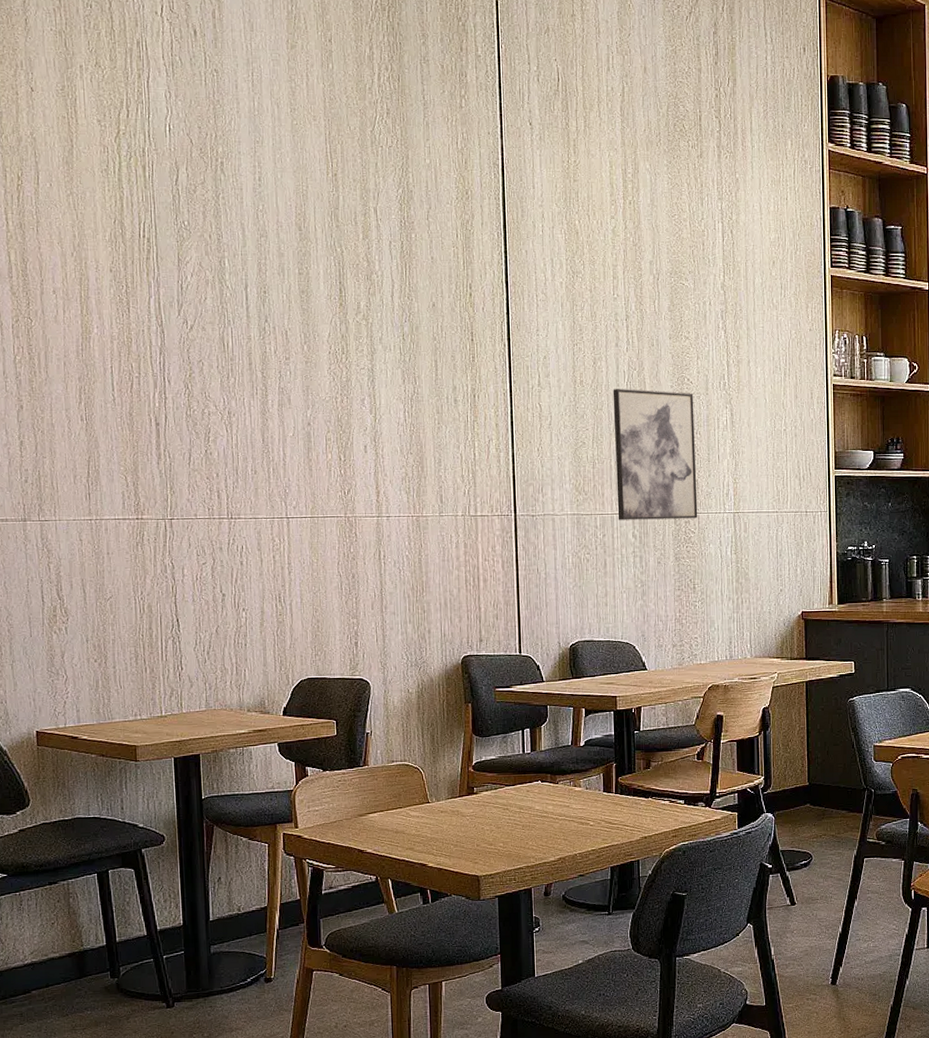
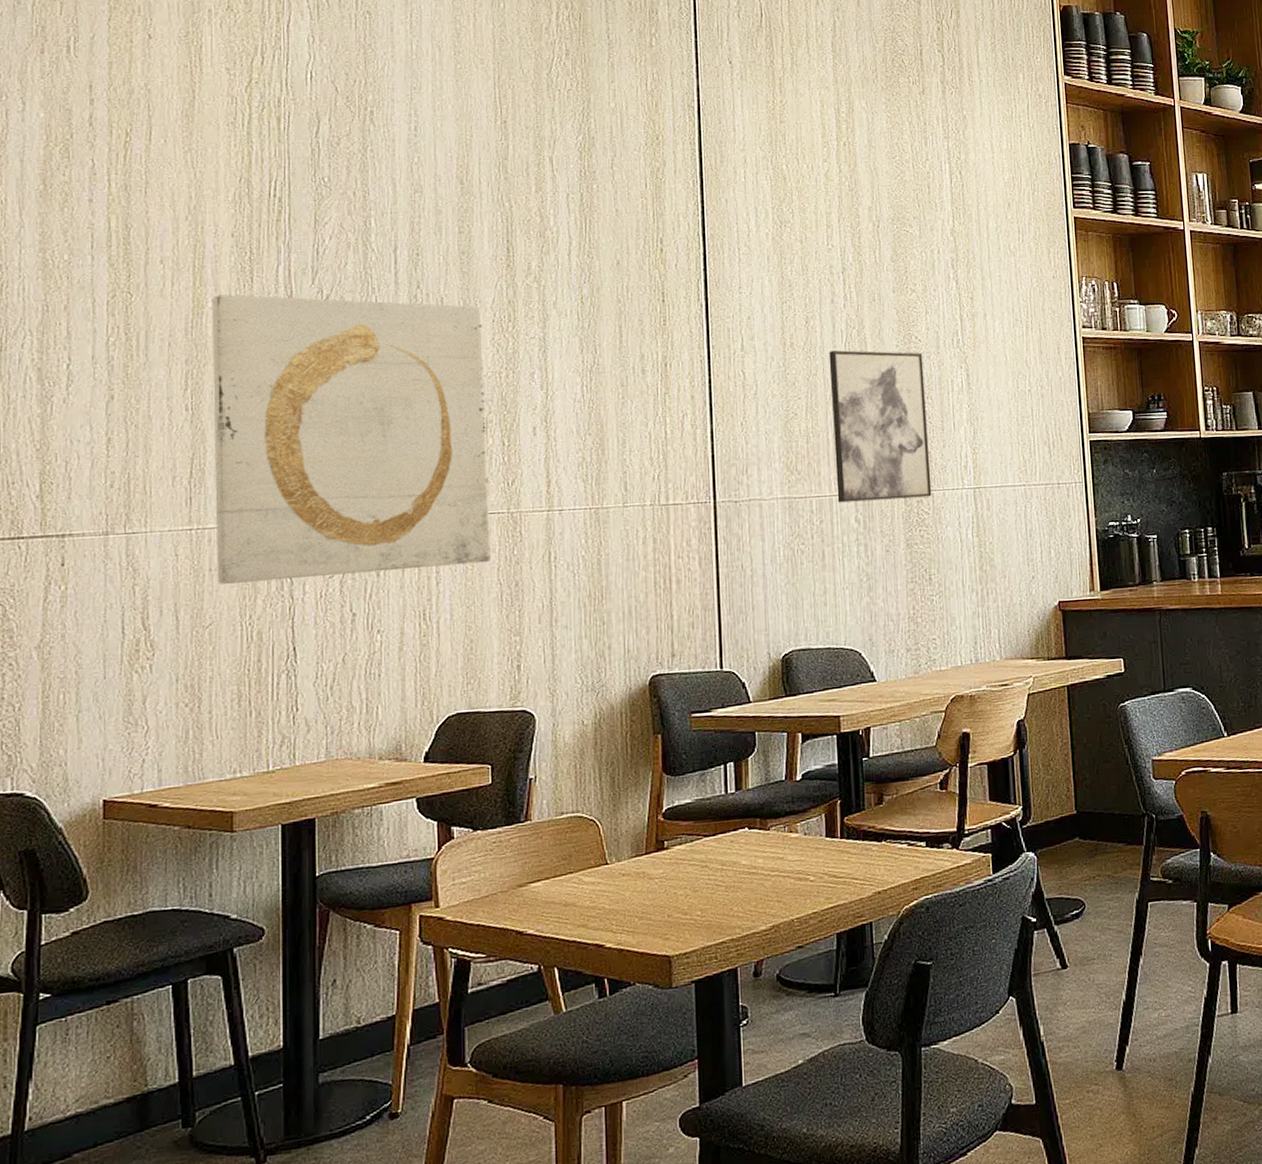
wall art: none [96,322,332,565] -> present [211,294,491,584]

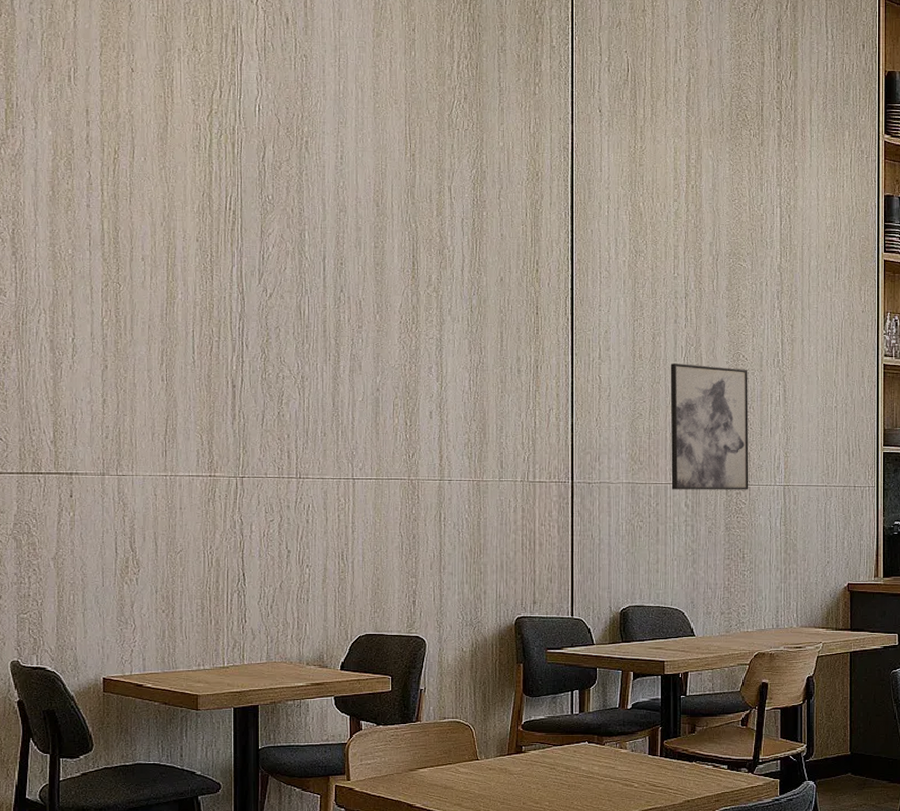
wall art: present [211,294,491,584] -> none [181,289,394,520]

